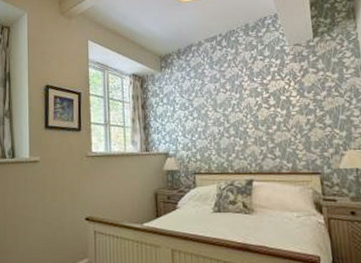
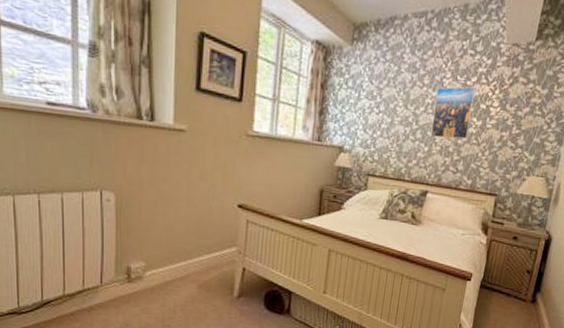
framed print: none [239,84,277,132] -> present [430,86,475,140]

